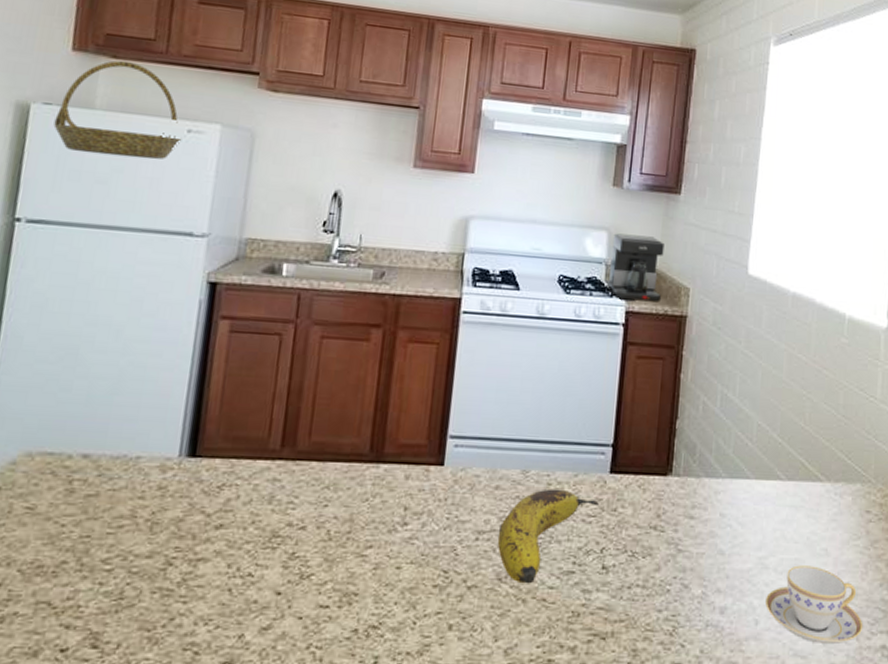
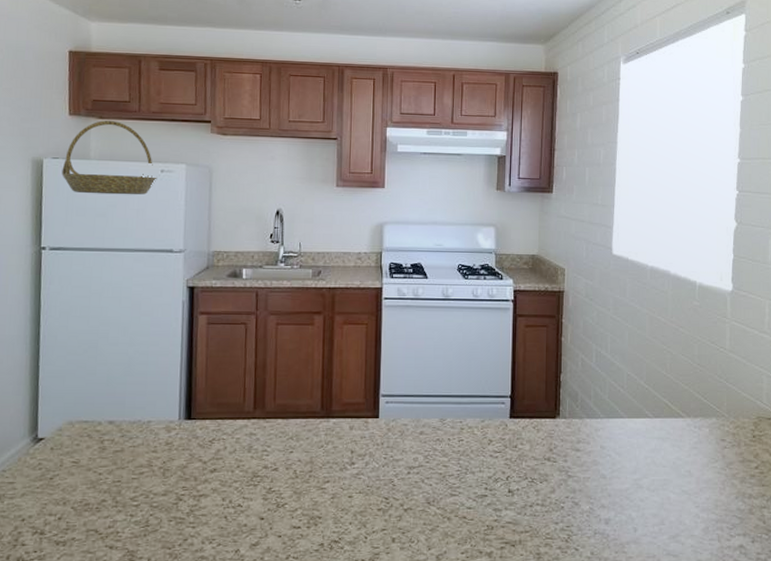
fruit: present [498,489,599,584] -> none [426,432,503,506]
coffee maker: present [607,233,665,303] -> none [498,228,542,282]
teacup: present [766,565,863,645] -> none [642,484,723,546]

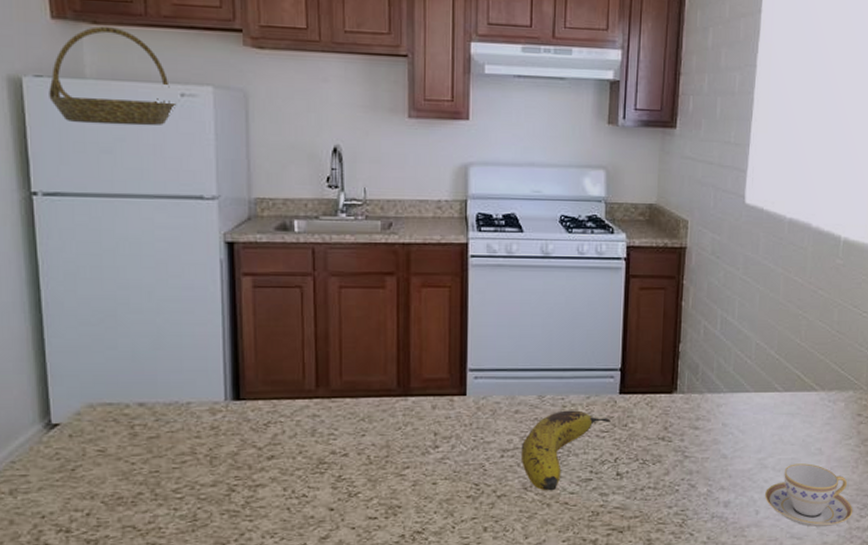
fruit: none [426,432,503,506] -> present [522,410,611,491]
teacup: none [642,484,723,546] -> present [765,463,853,528]

